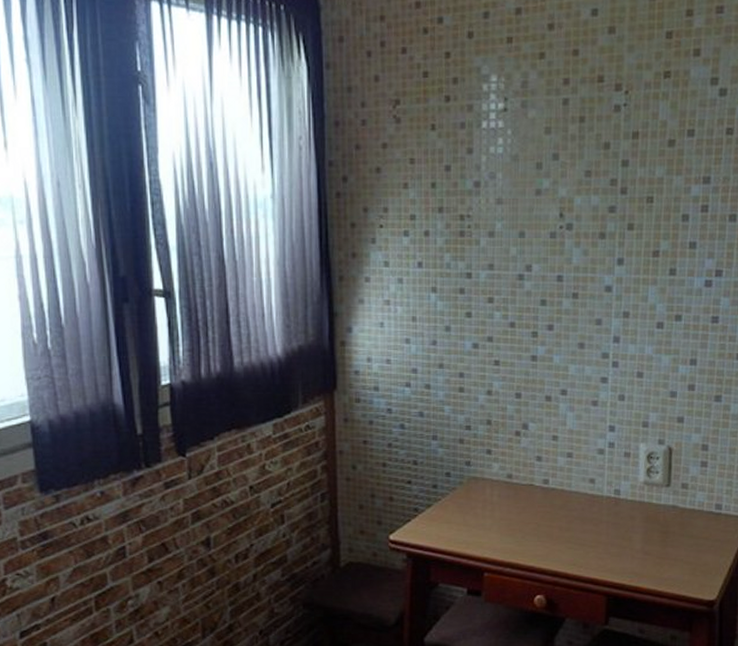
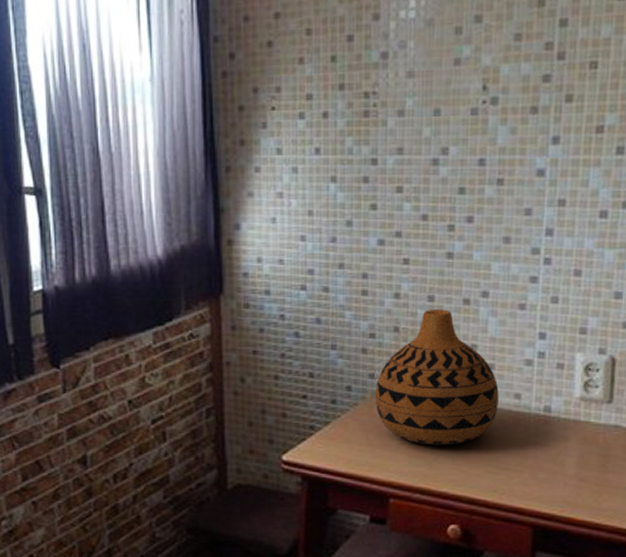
vase: none [471,405,576,525] -> present [375,309,499,446]

